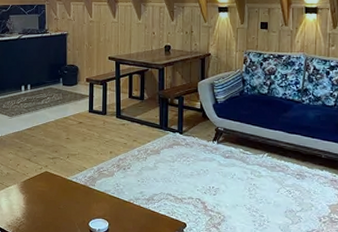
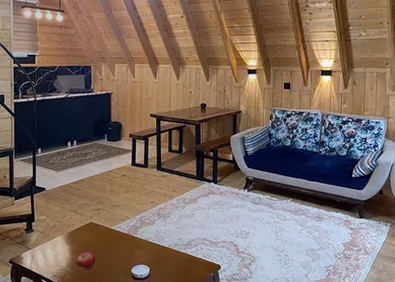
fruit: none [31,202,51,222] -> present [76,251,95,271]

